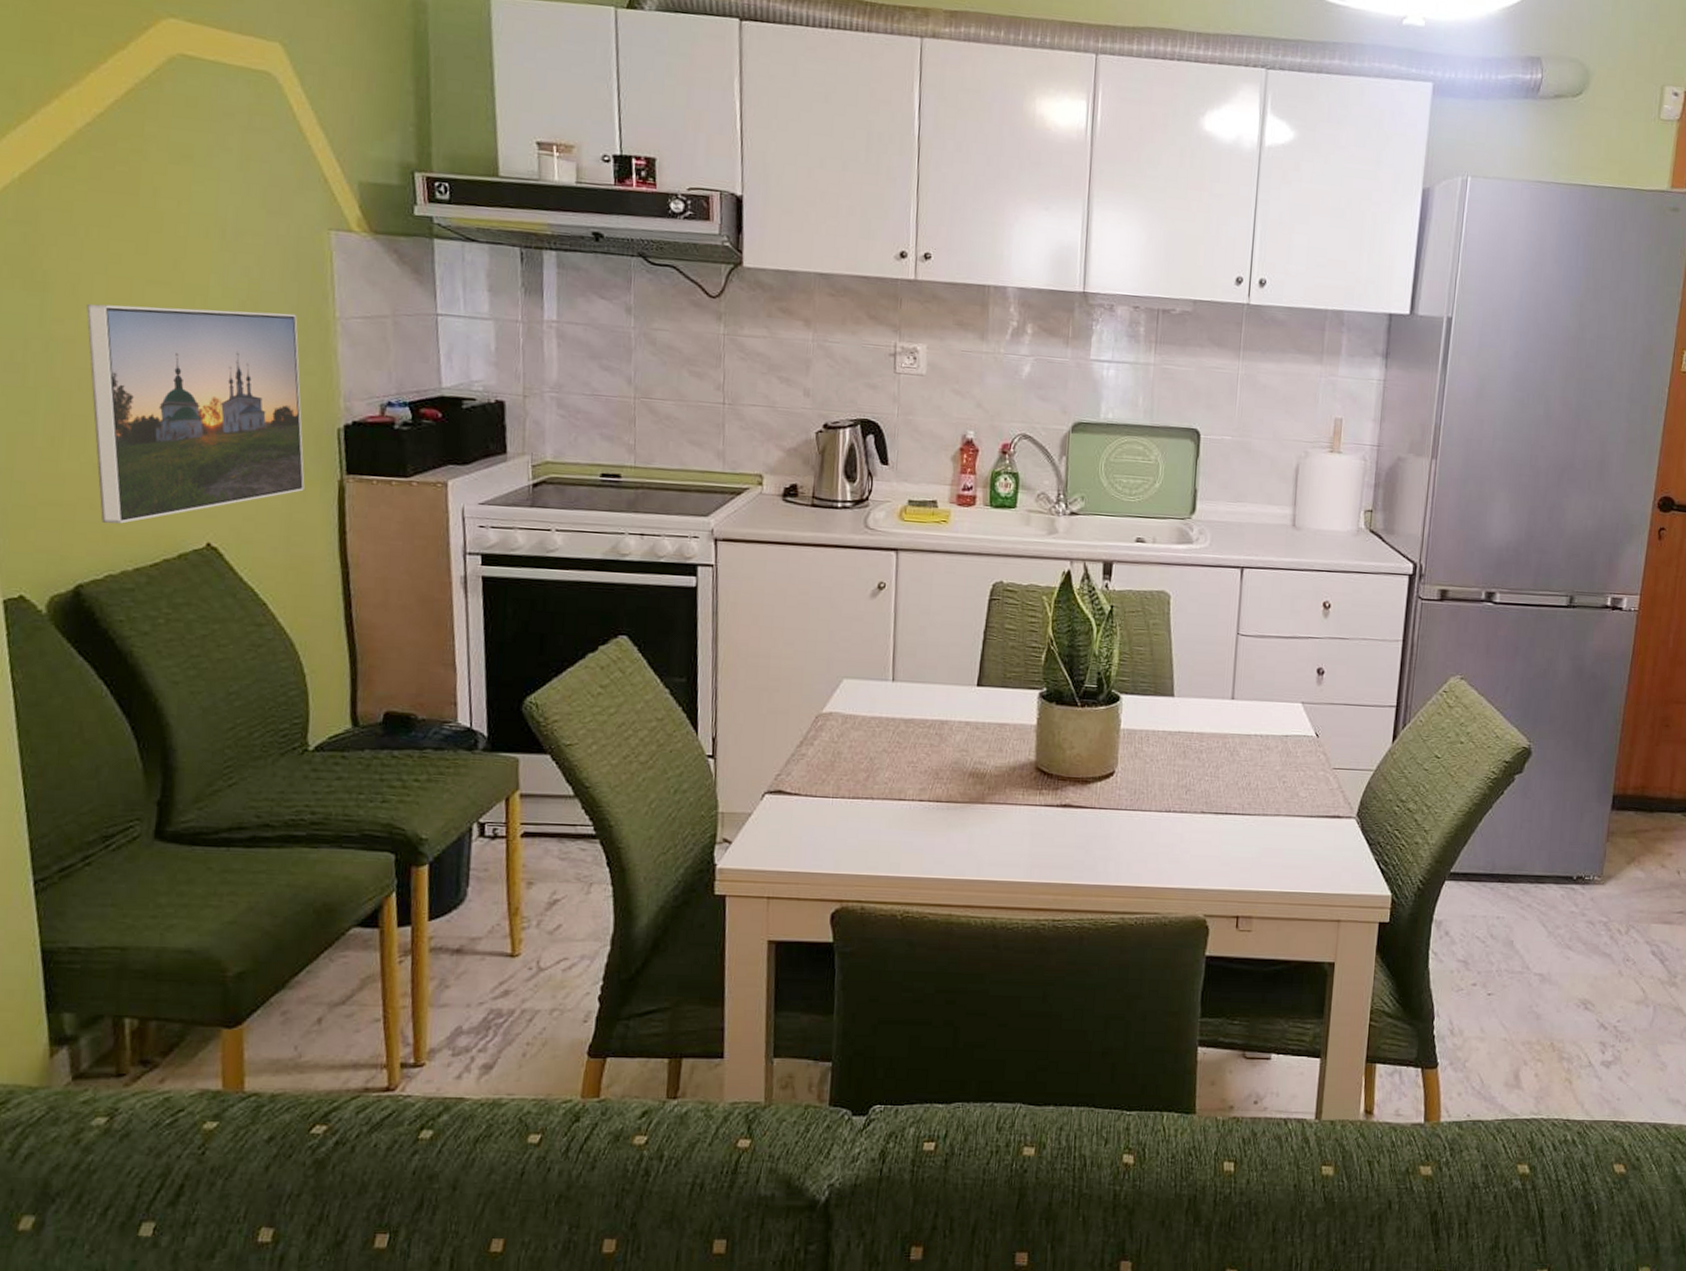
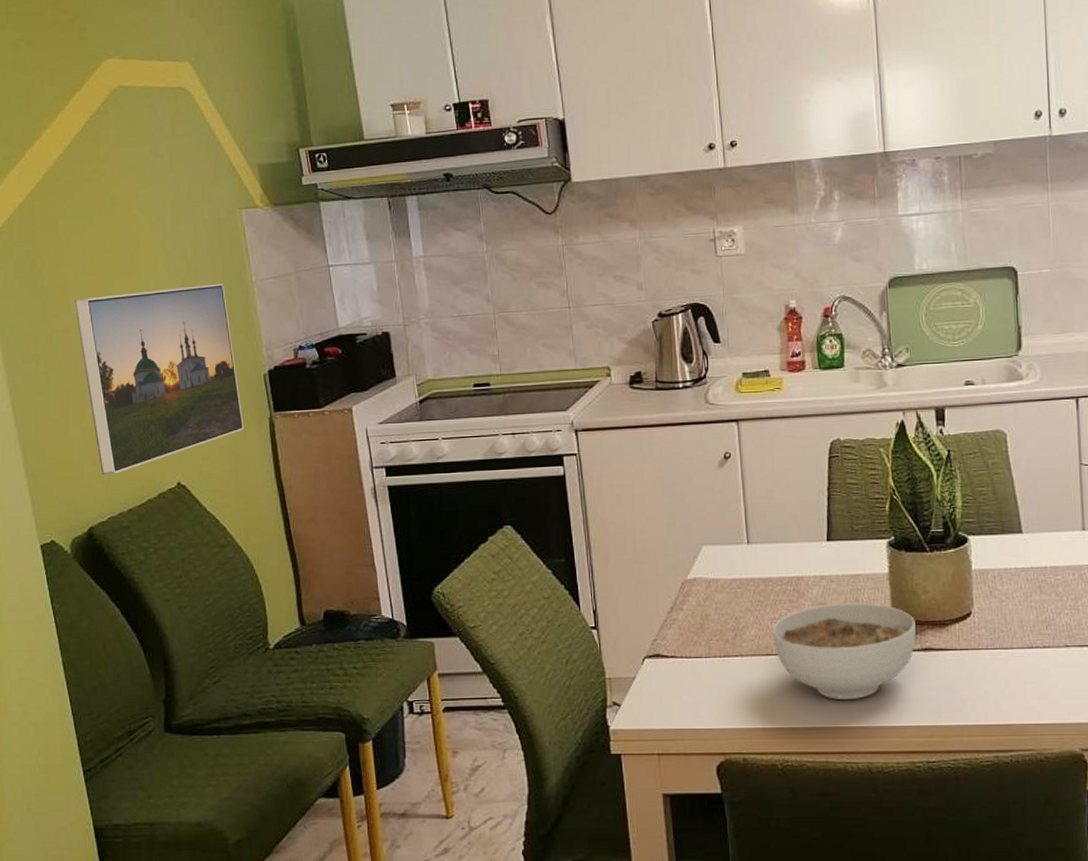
bowl: none [908,751,1058,852] -> present [772,603,916,699]

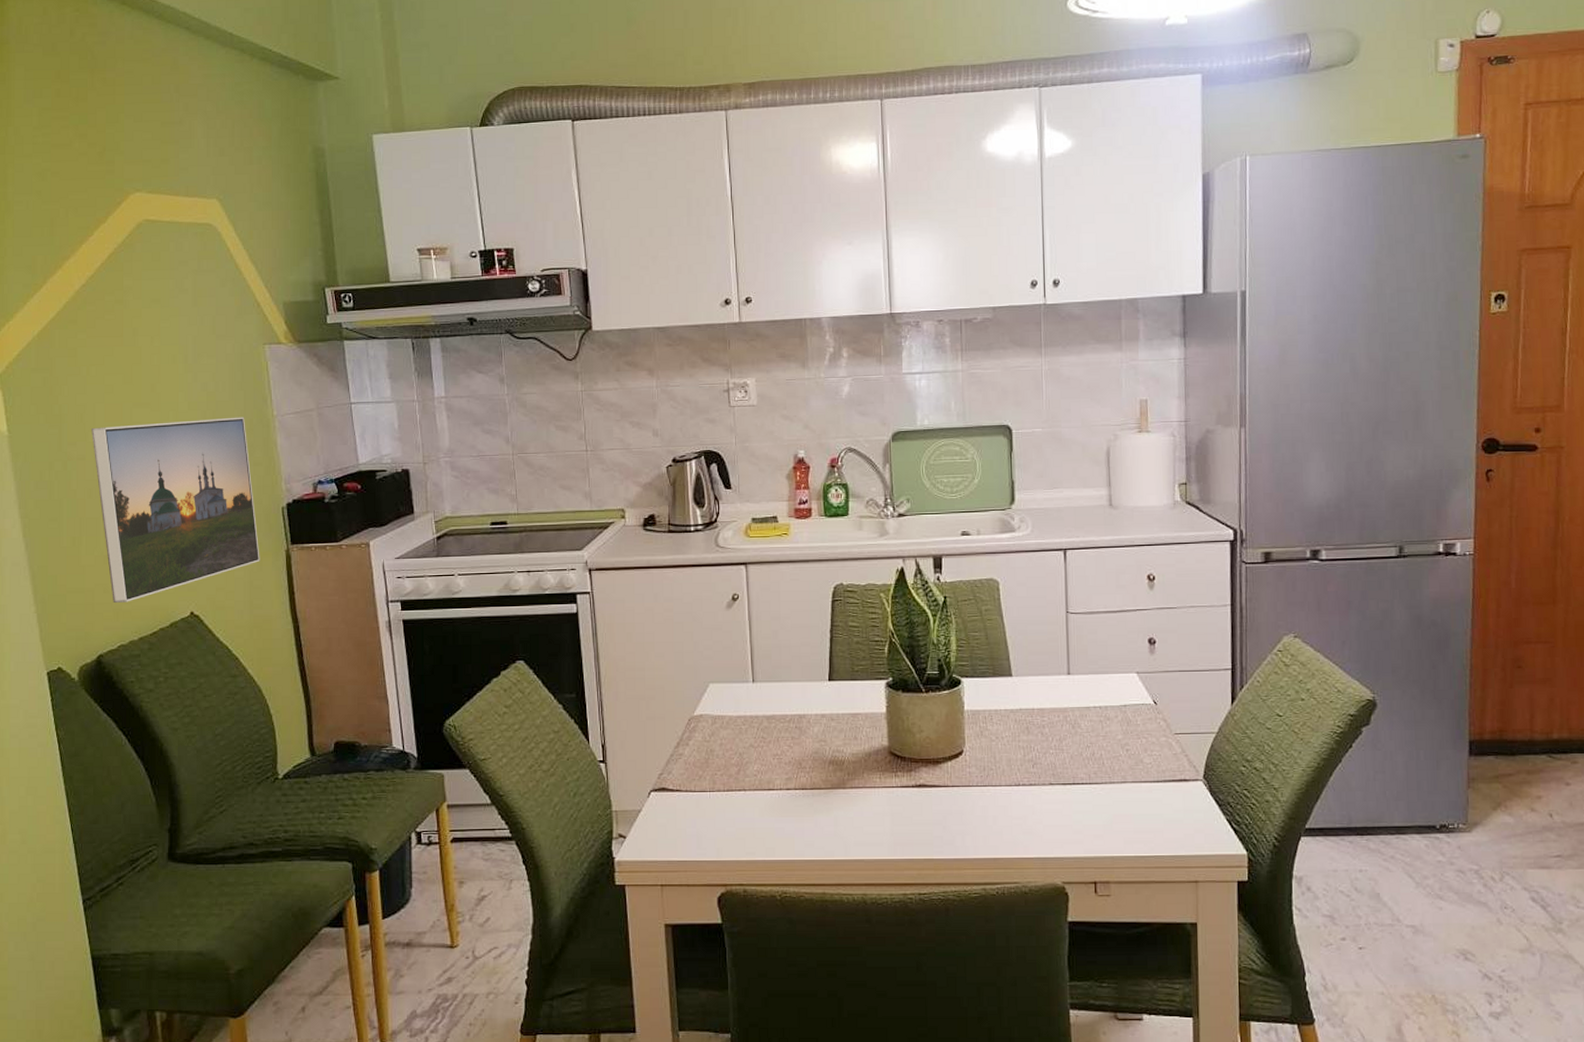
bowl: present [772,603,916,699] -> none [775,741,911,833]

